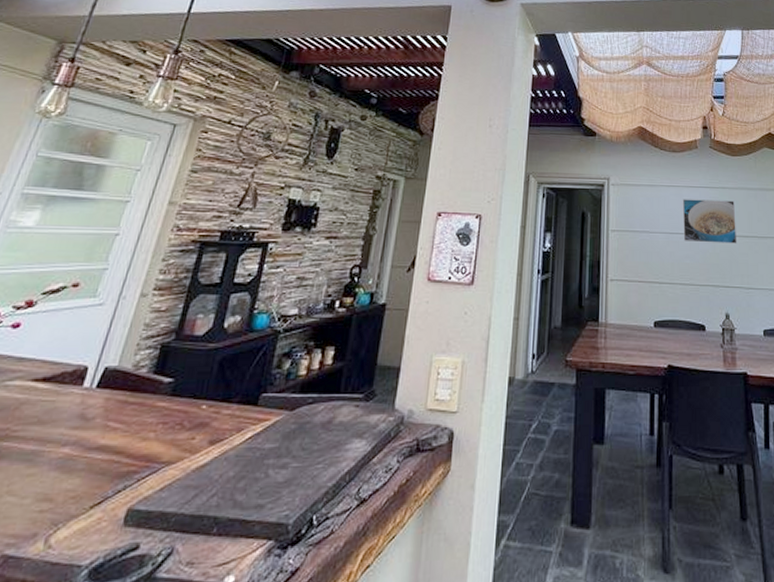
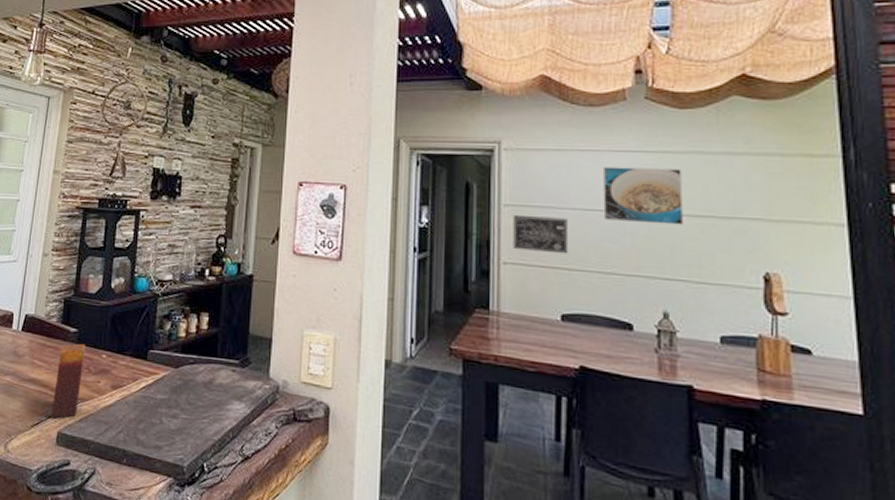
candle: none [120,395,182,492] -> present [50,343,86,419]
wall art: none [618,238,659,270] -> present [513,214,569,254]

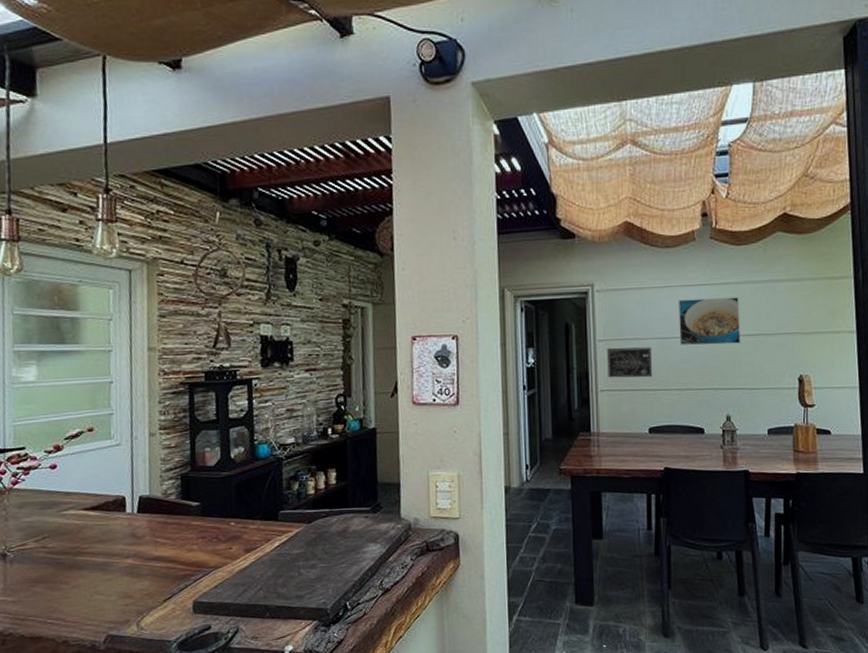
candle: present [50,343,86,419] -> none [182,515,212,590]

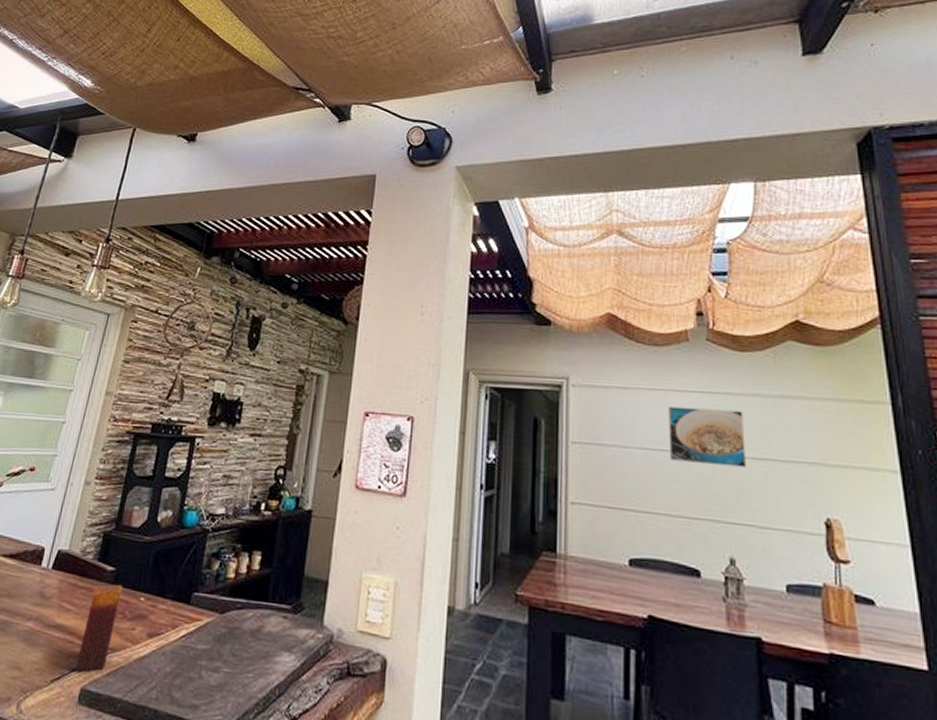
candle: none [182,515,212,590] -> present [74,584,123,673]
wall art: present [607,347,653,378] -> none [580,452,636,495]

